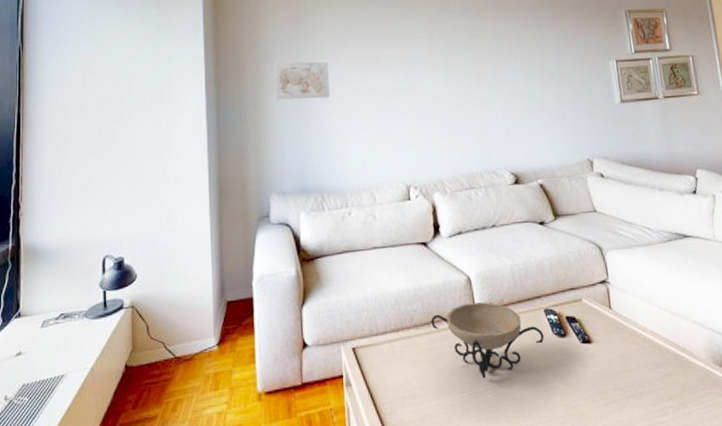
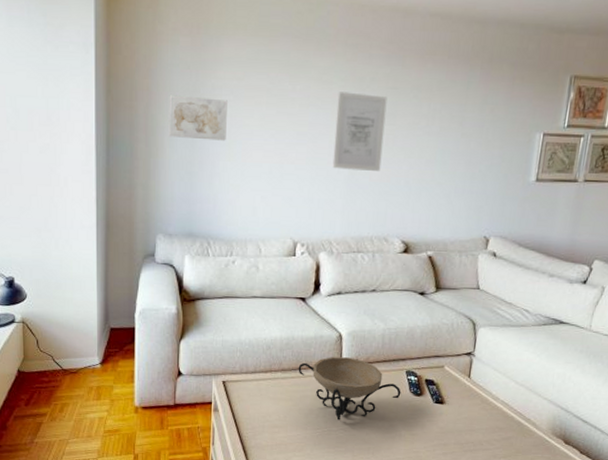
wall art: none [426,43,478,112] -> present [332,92,388,171]

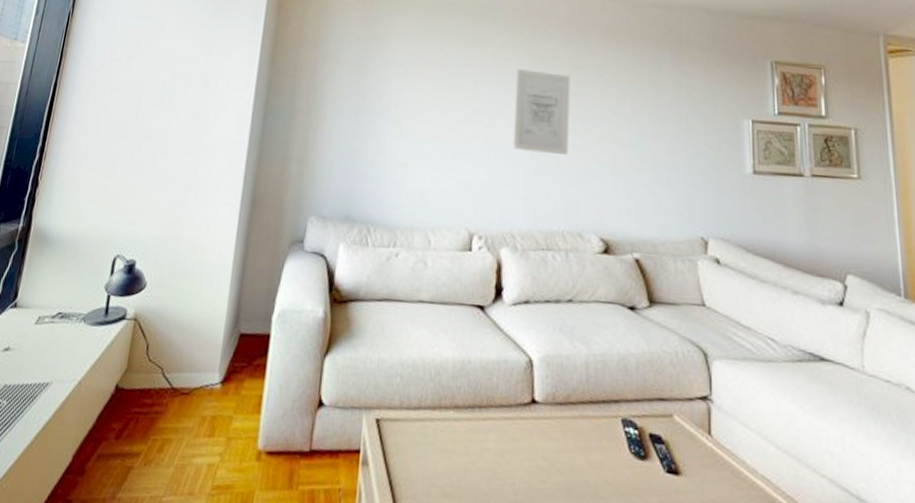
wall art: present [168,95,227,141] -> none [331,66,397,115]
decorative bowl: present [298,356,401,420] -> none [476,391,618,492]

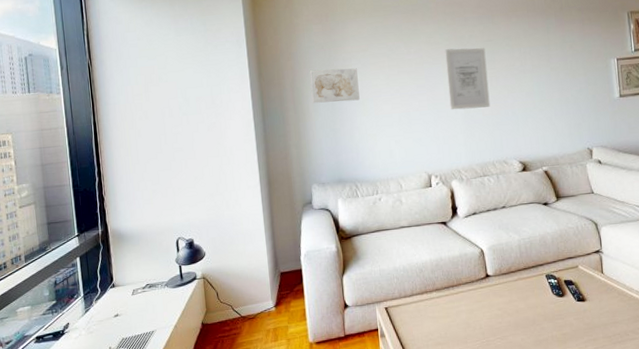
wall art: none [331,66,397,115] -> present [309,68,360,104]

